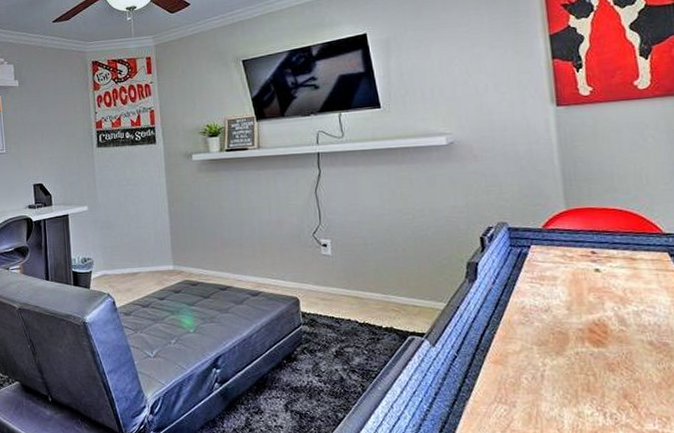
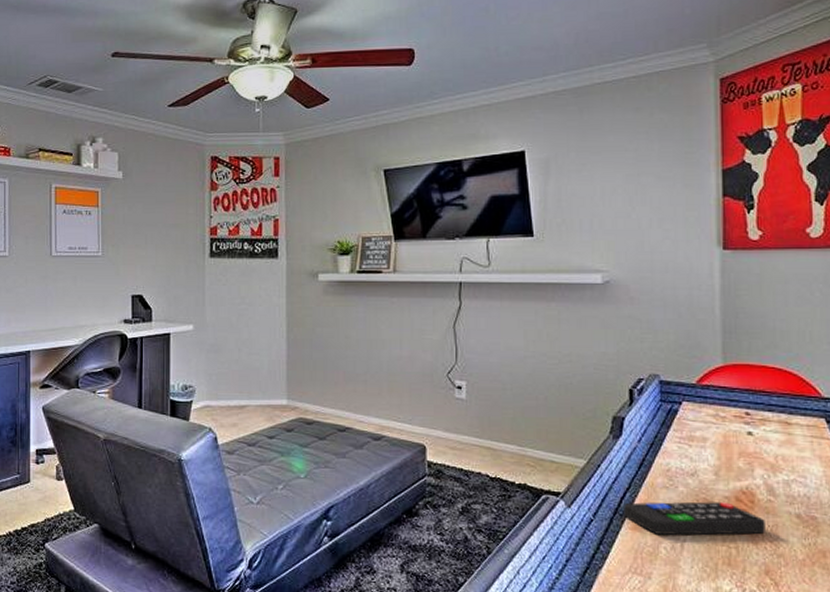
remote control: none [484,334,620,366] -> present [624,501,765,536]

